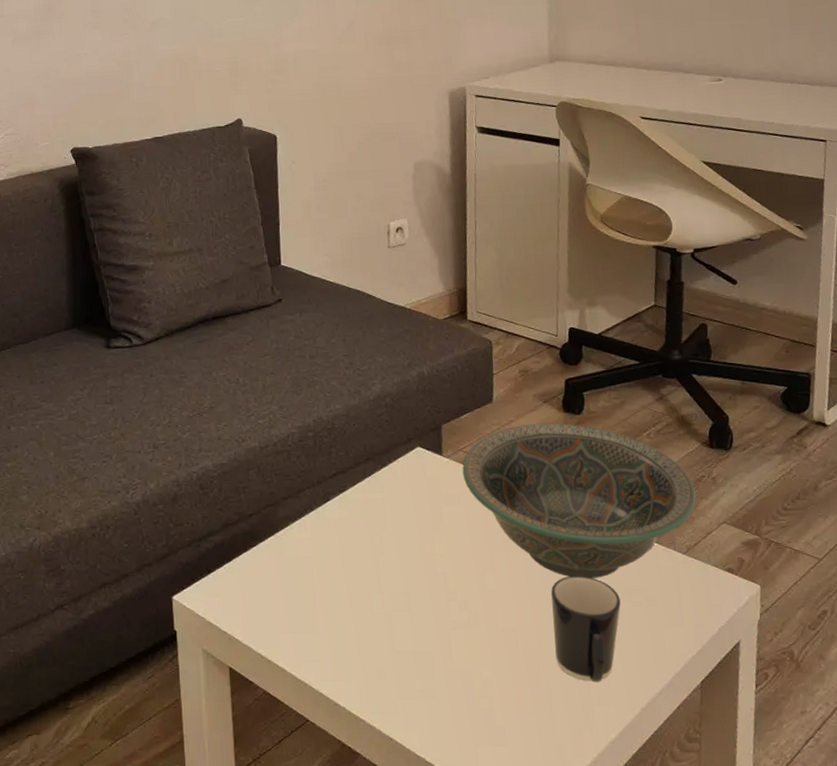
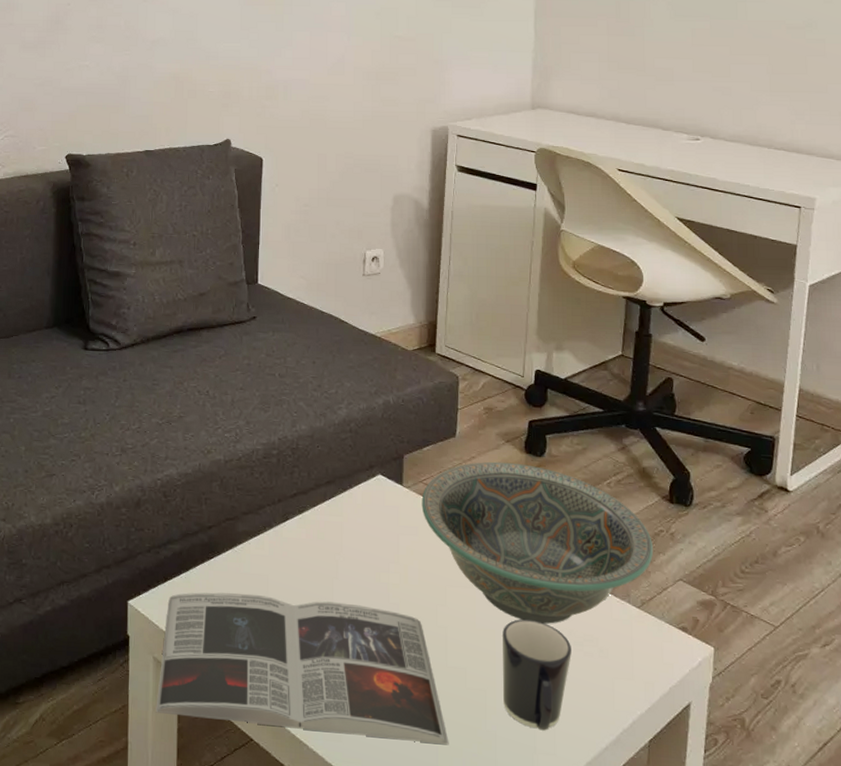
magazine: none [209,577,505,706] -> present [156,592,449,745]

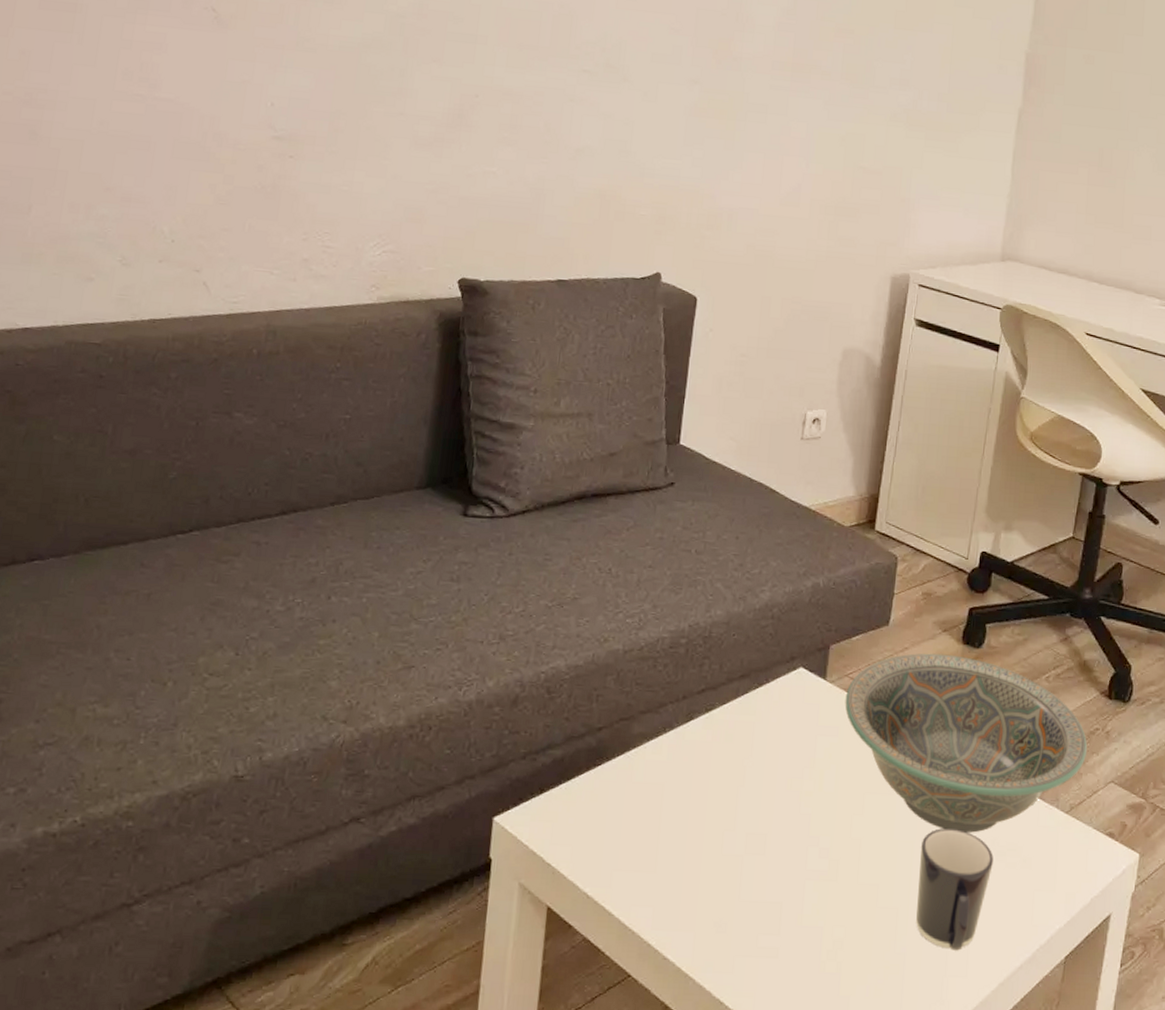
magazine: present [156,592,449,745] -> none [517,805,853,972]

